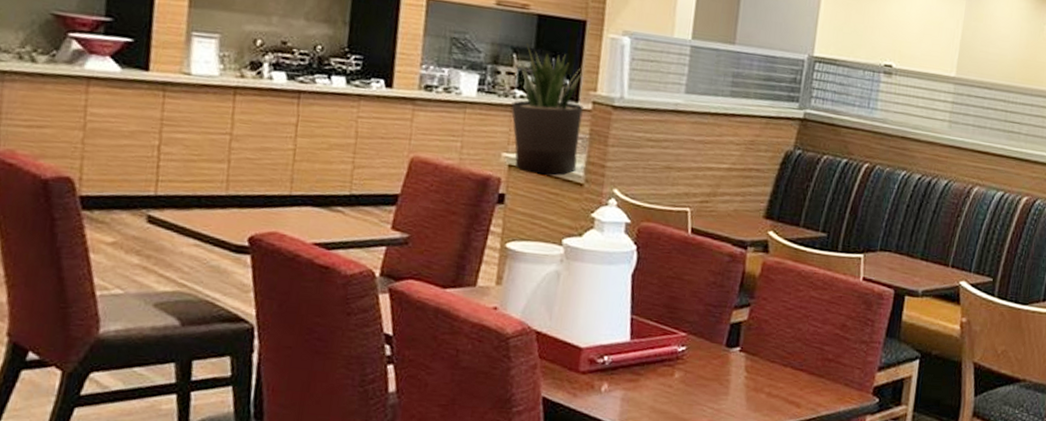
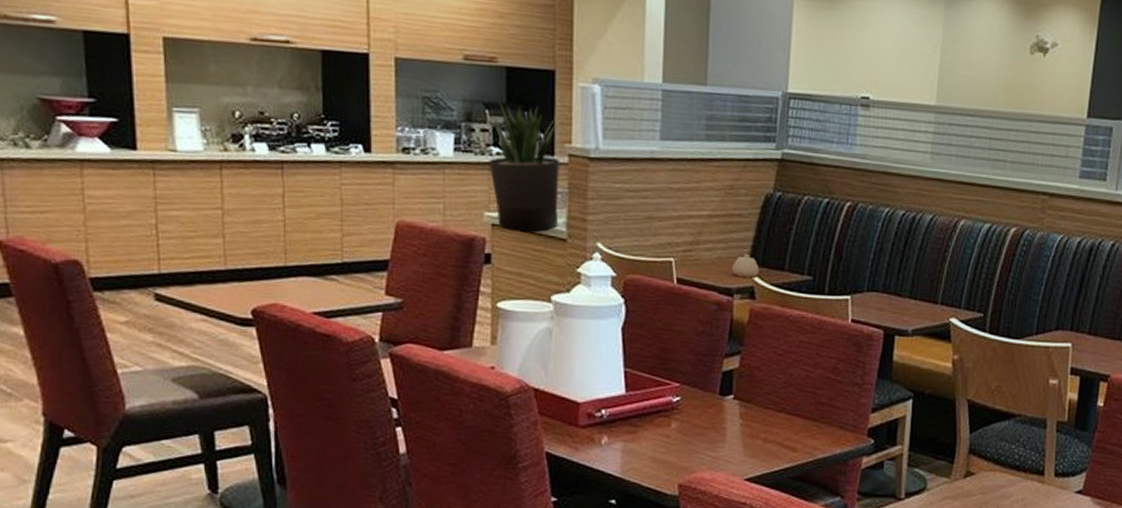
sugar bowl: none [746,208,775,232] -> present [731,254,760,278]

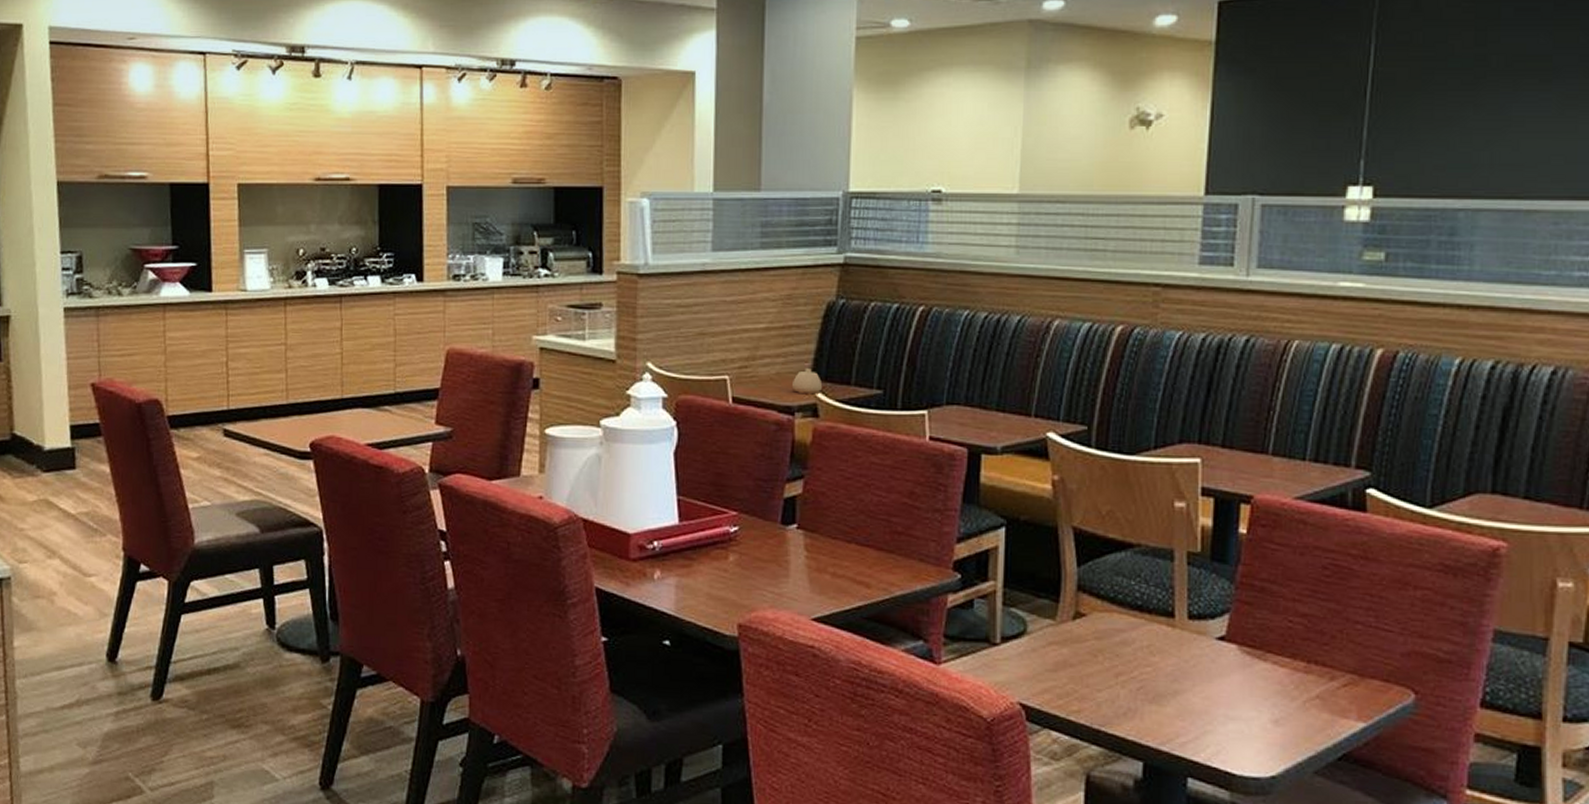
planter: present [488,98,560,232] -> none [537,219,608,354]

